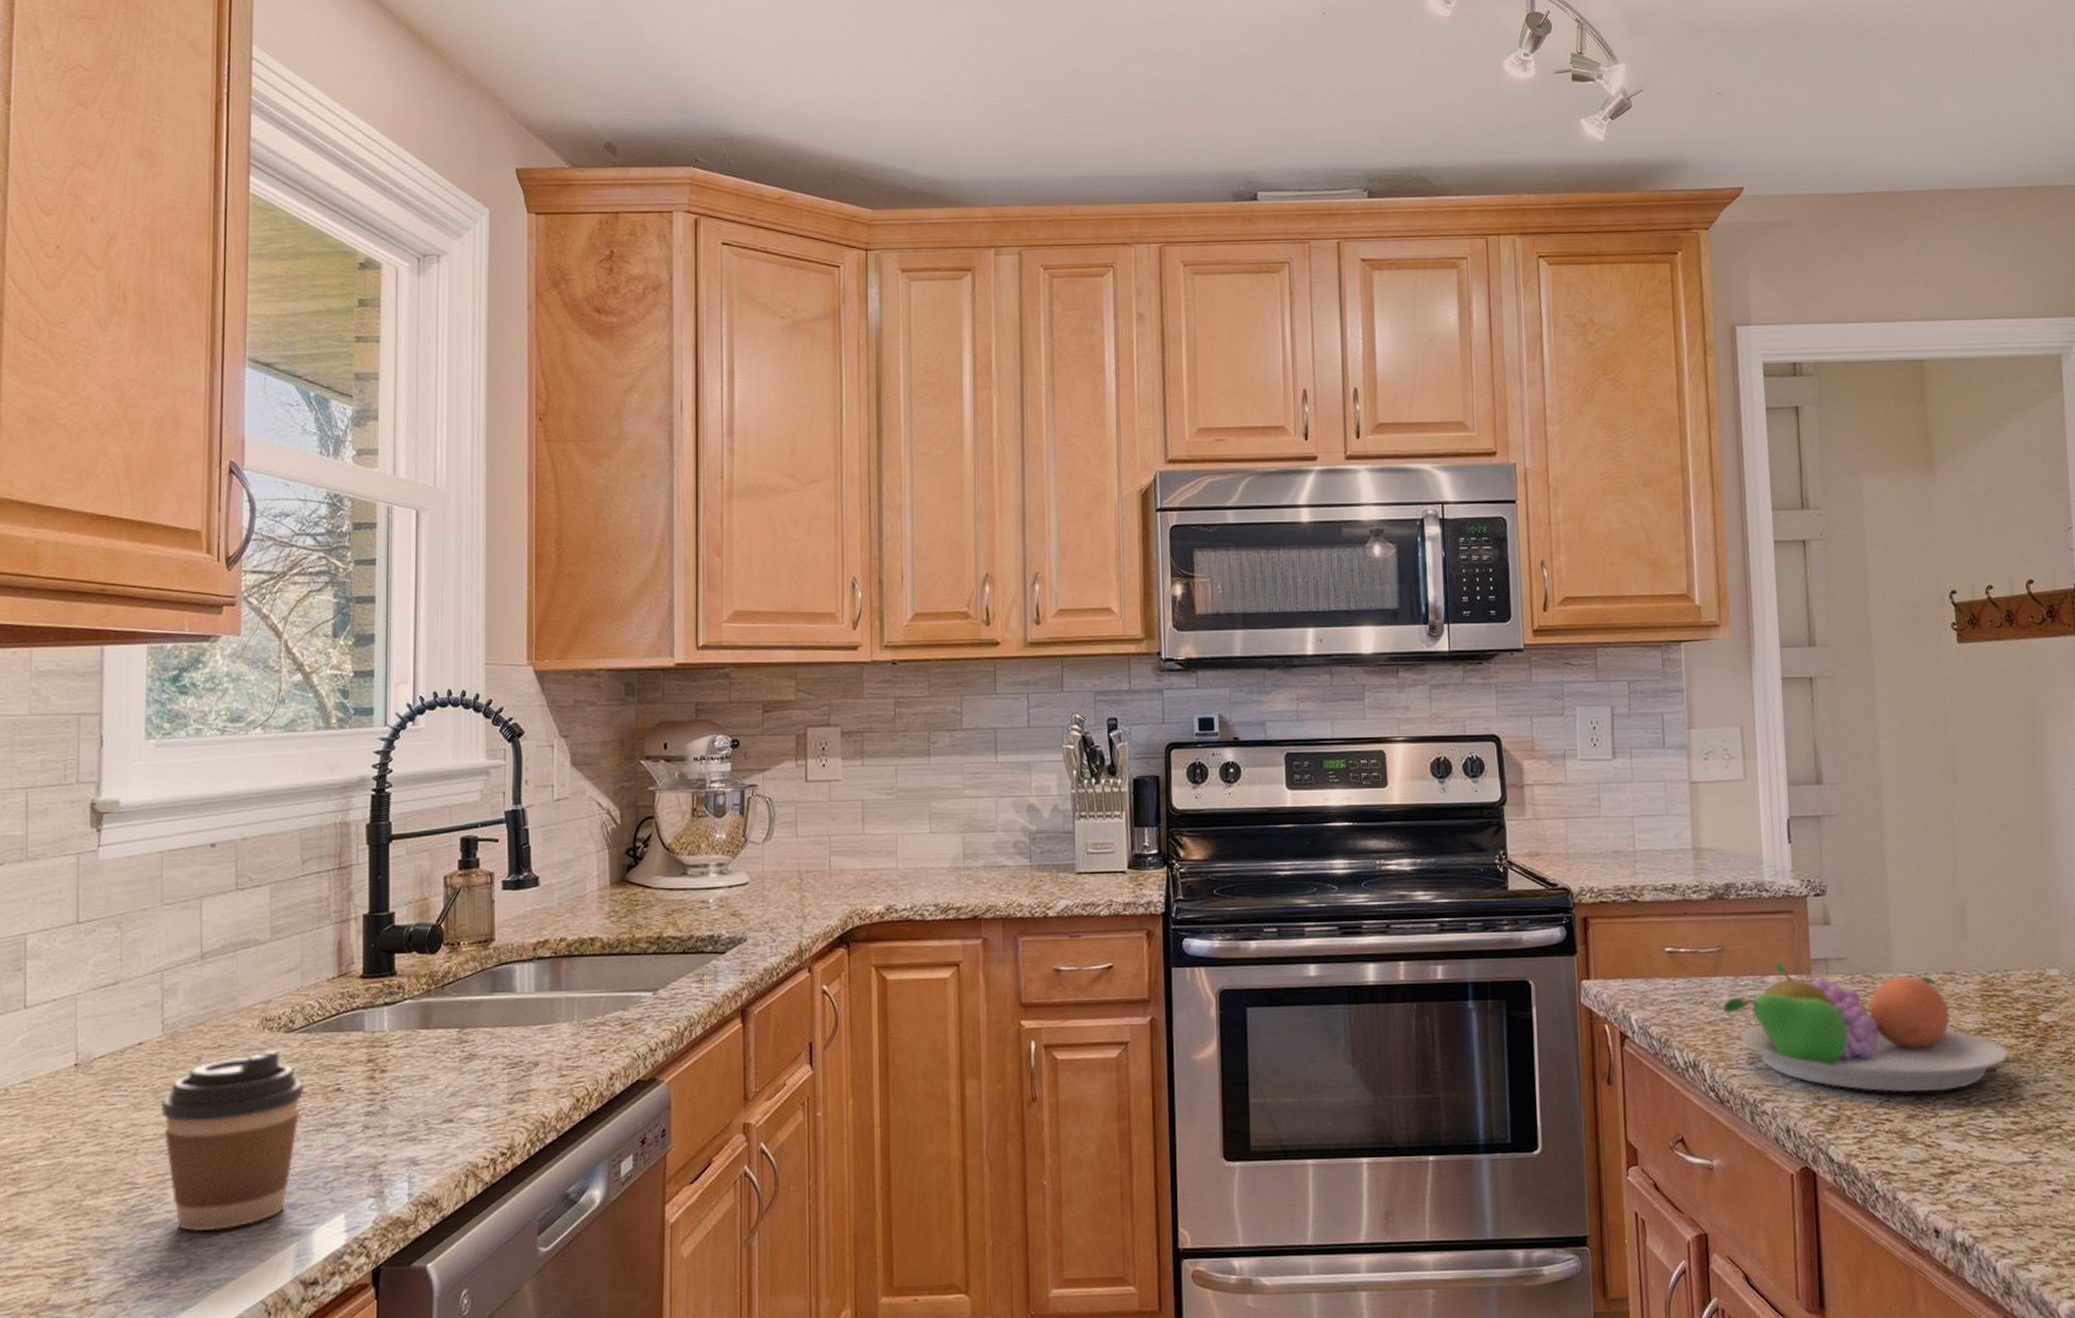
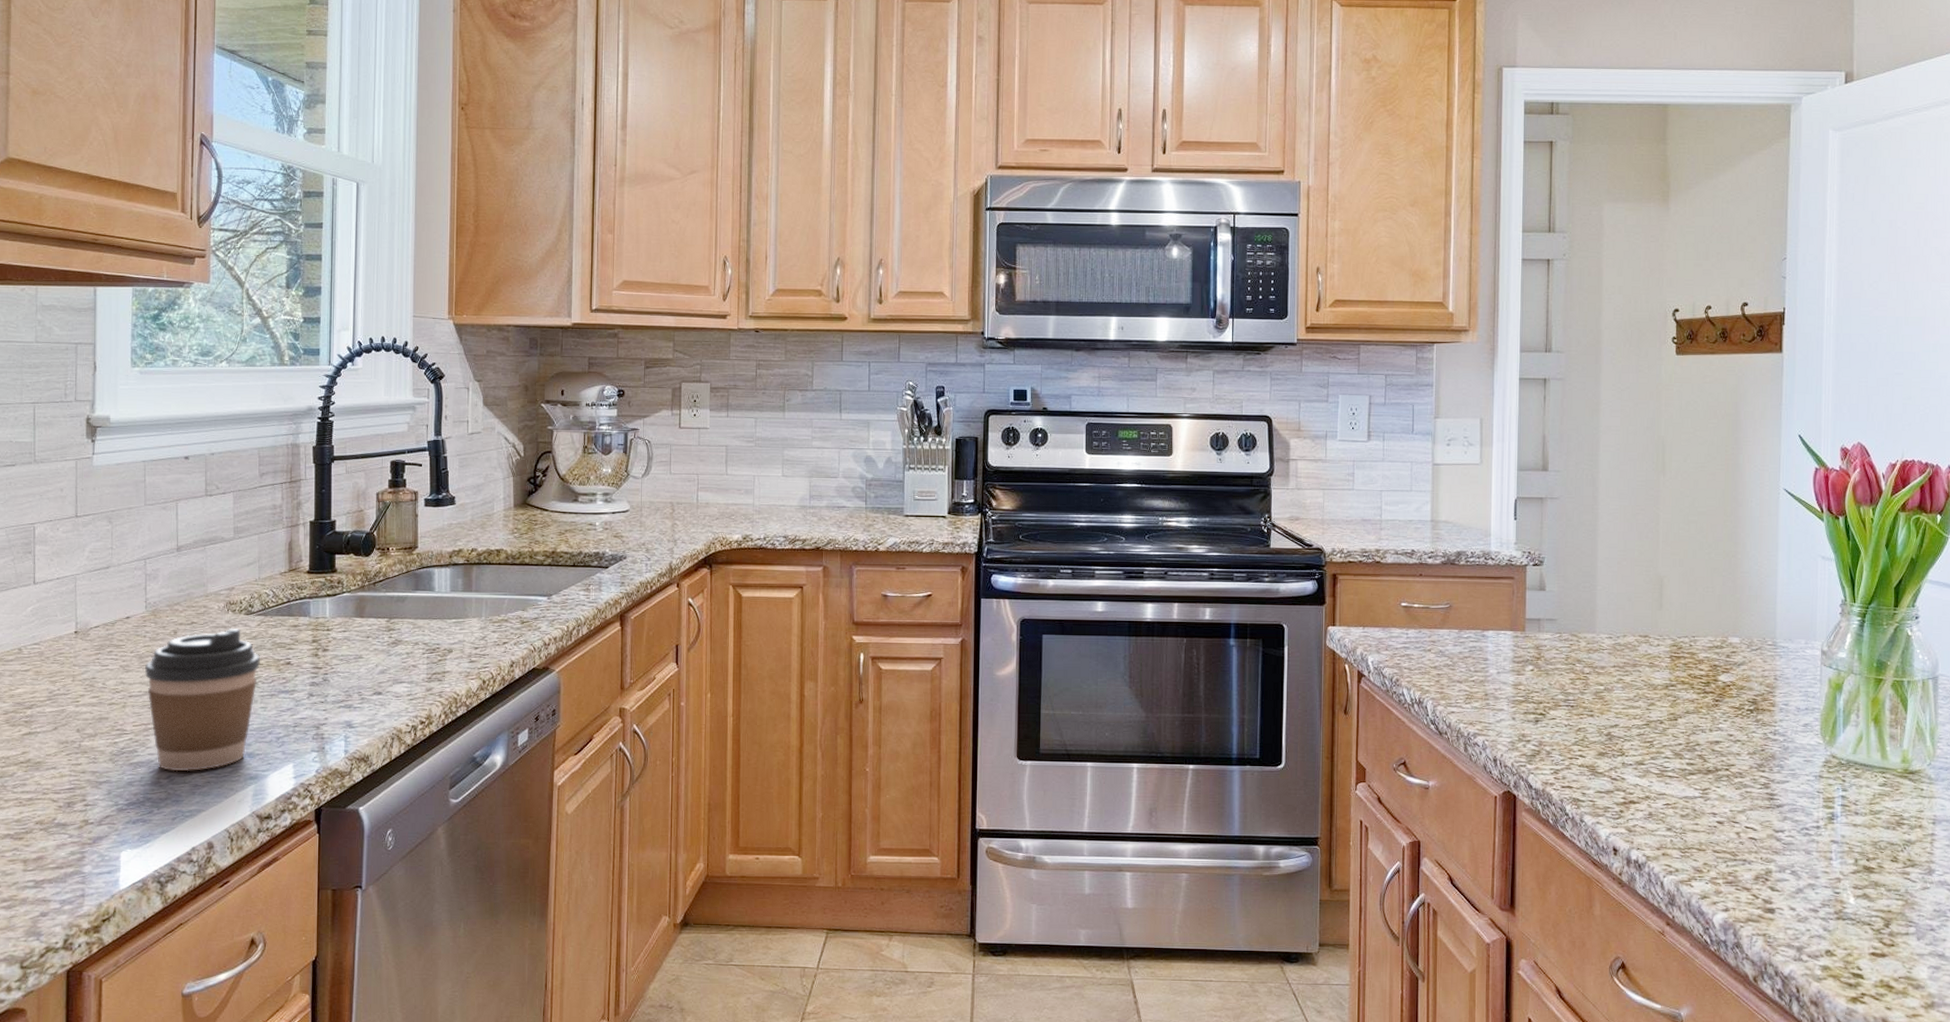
fruit bowl: present [1723,962,2008,1093] -> none [1447,620,1689,735]

